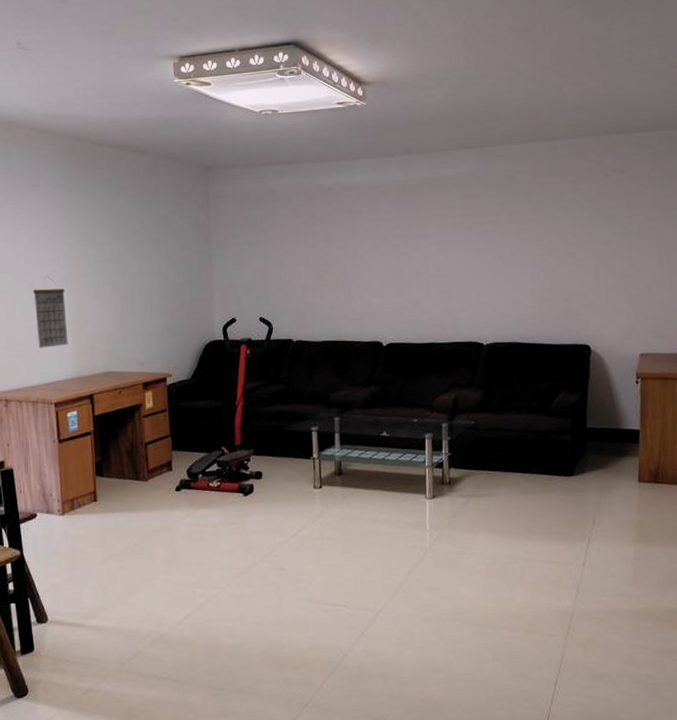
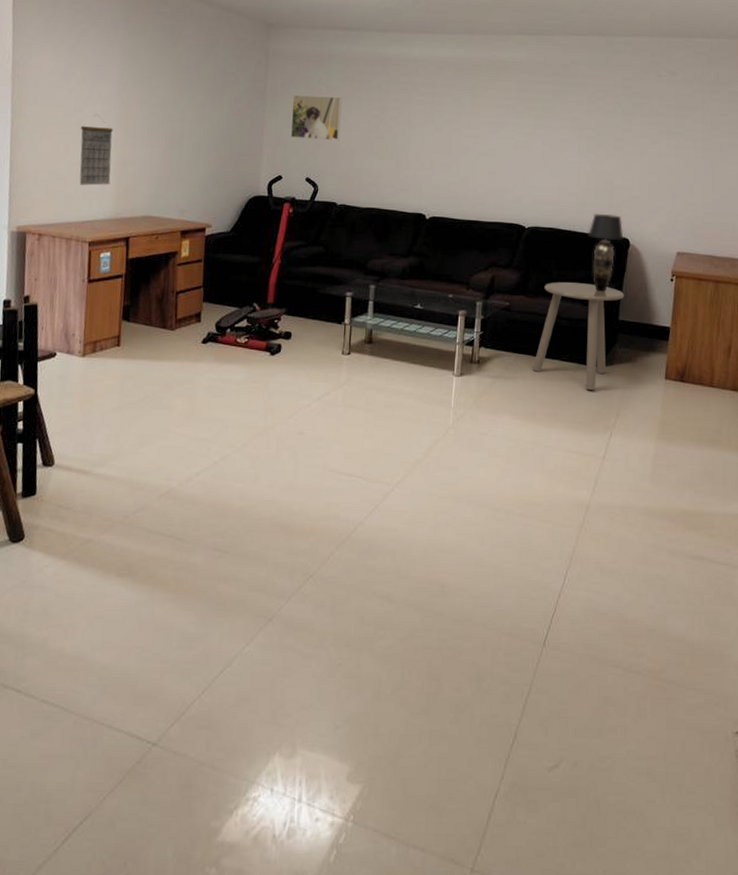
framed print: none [237,232,289,279] -> present [290,95,342,141]
side table: none [504,394,590,500] -> present [532,282,624,390]
table lamp: none [547,322,585,402] -> present [588,213,624,292]

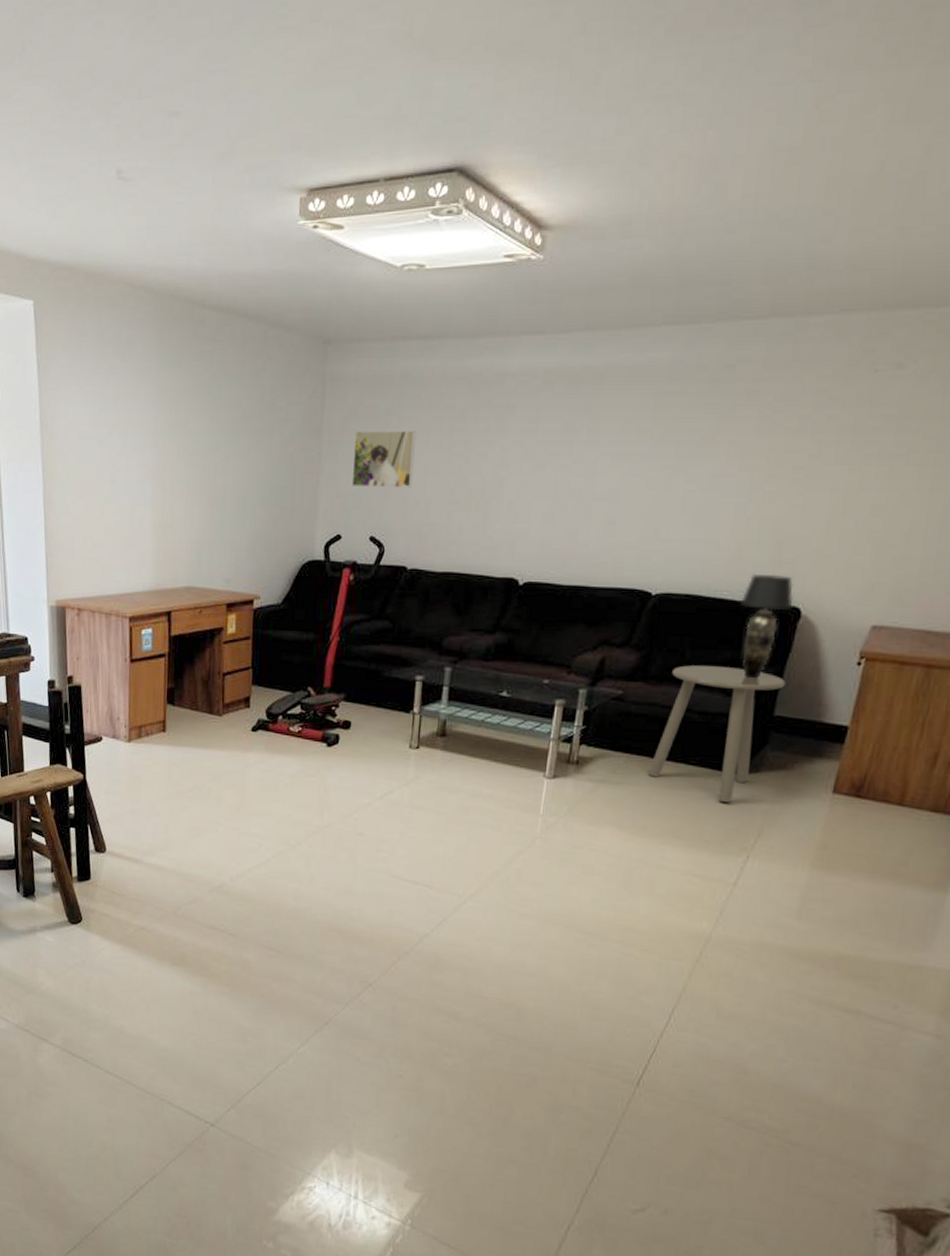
calendar: present [79,114,113,186] -> none [114,468,149,553]

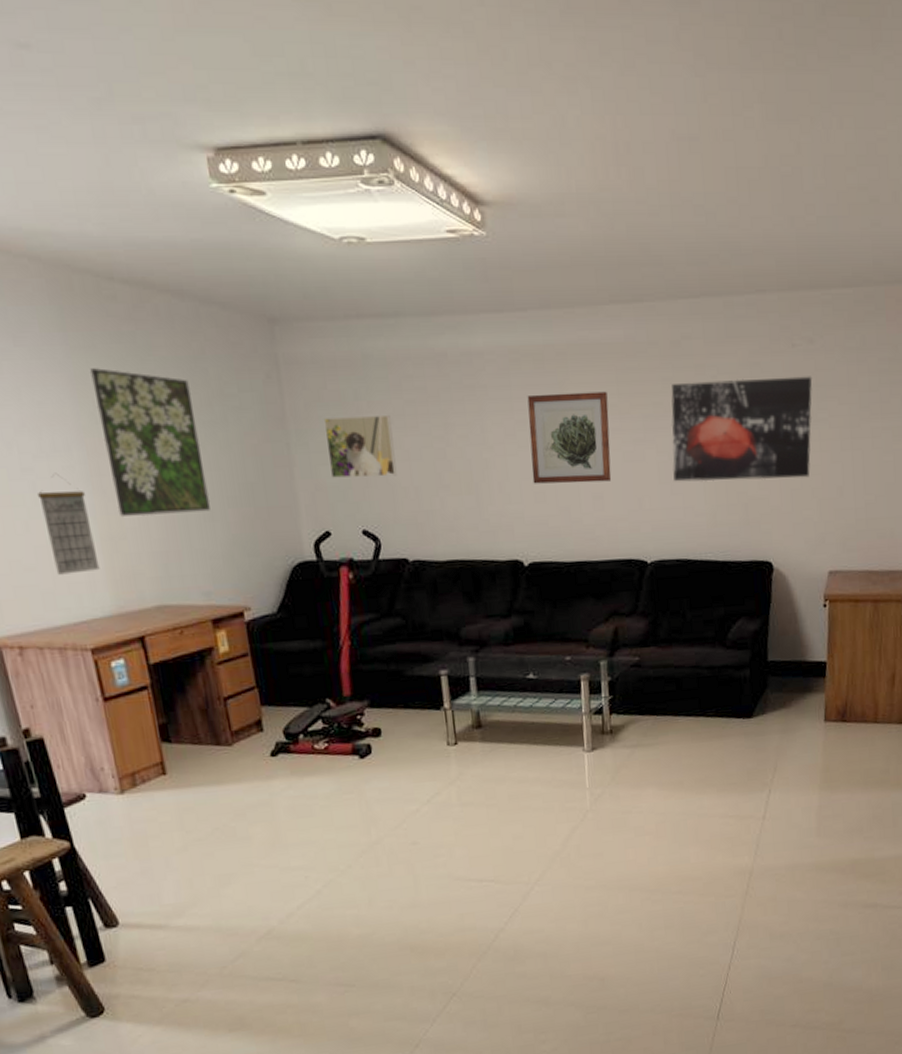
calendar: none [114,468,149,553] -> present [37,473,100,575]
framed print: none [171,382,248,509] -> present [90,368,211,516]
wall art: none [543,415,641,507] -> present [527,391,612,484]
side table: present [647,665,786,802] -> none [674,622,772,746]
wall art: none [699,405,894,519] -> present [671,376,813,482]
table lamp: present [740,573,794,679] -> none [723,533,766,631]

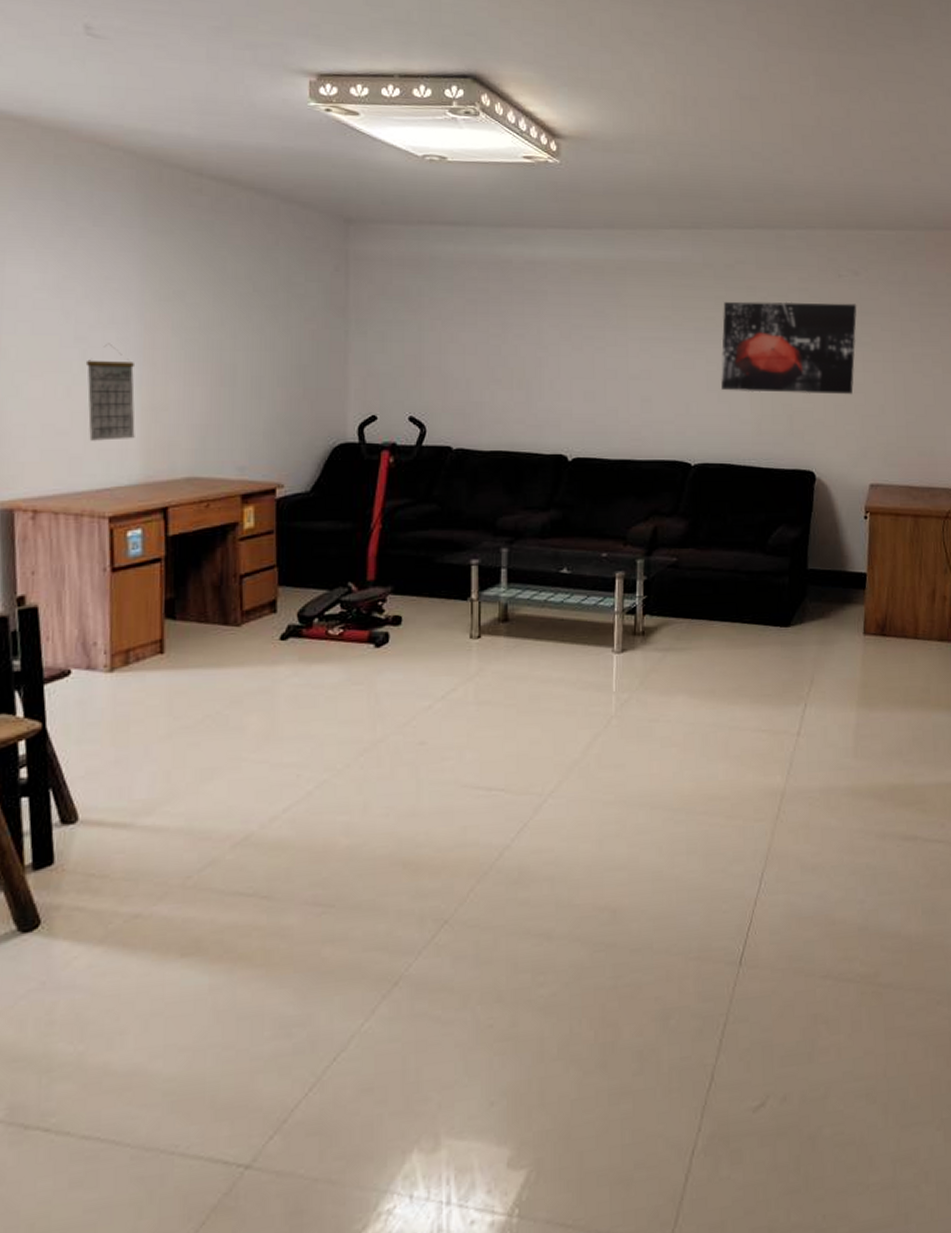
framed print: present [90,368,211,516] -> none [163,251,260,389]
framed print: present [323,414,397,478] -> none [384,310,450,368]
wall art: present [527,391,612,484] -> none [583,302,662,386]

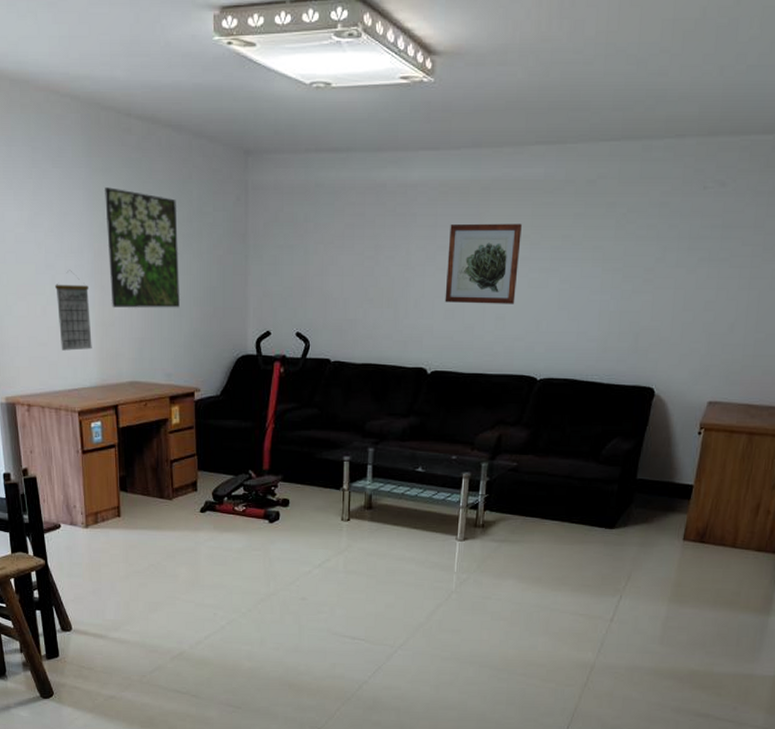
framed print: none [163,251,260,389] -> present [105,187,181,308]
wall art: none [583,302,662,386] -> present [445,223,522,304]
wall art: present [721,301,857,395] -> none [572,217,720,313]

